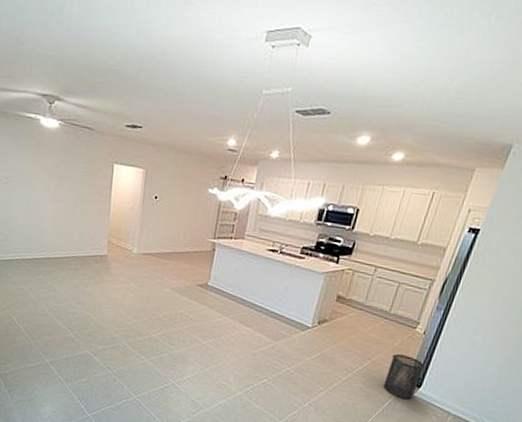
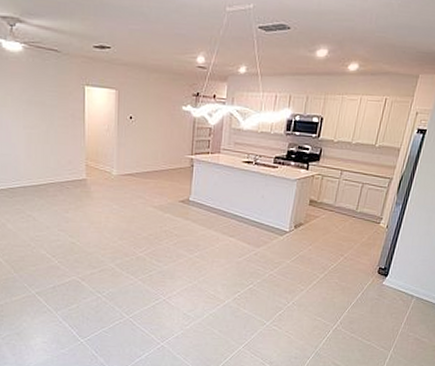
trash can: present [383,353,425,400] -> none [355,248,390,289]

